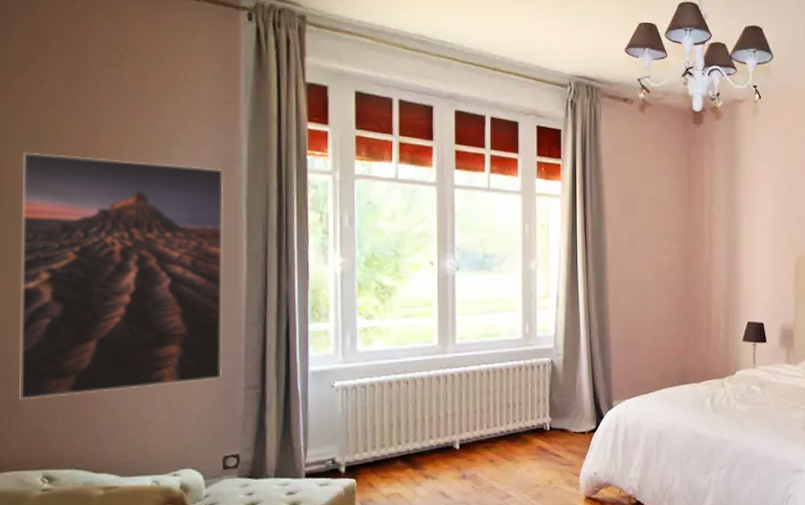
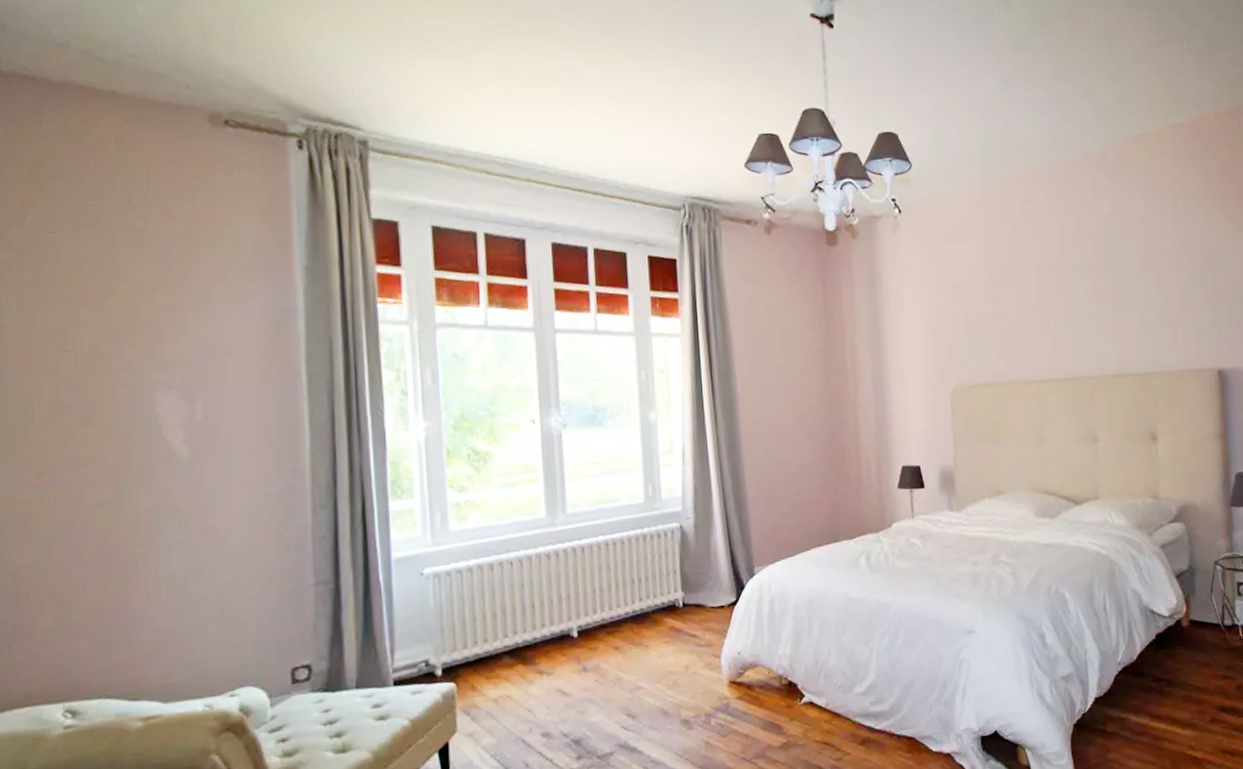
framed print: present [19,152,224,400] -> none [24,317,286,619]

